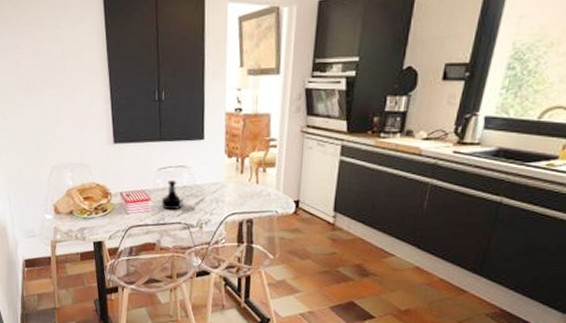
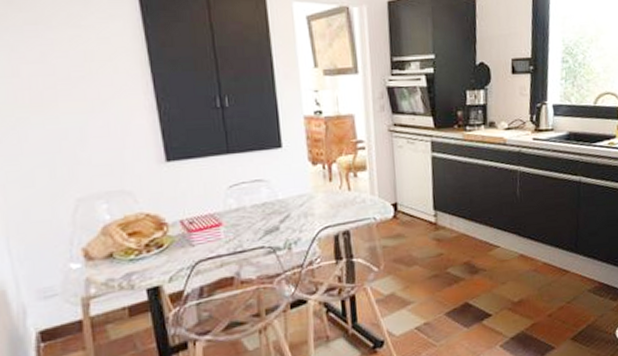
tequila bottle: present [161,179,183,210] -> none [235,197,265,234]

